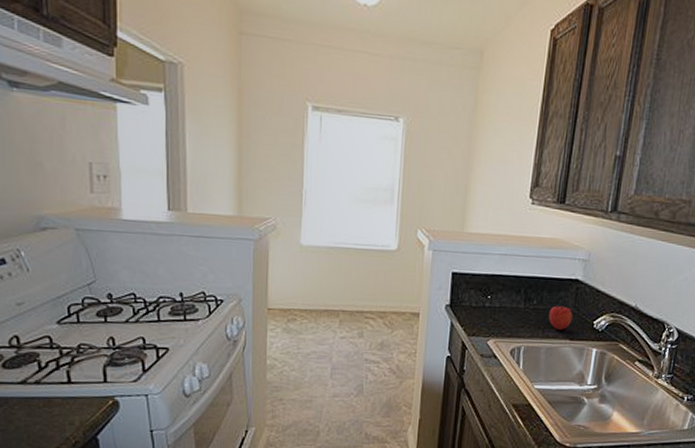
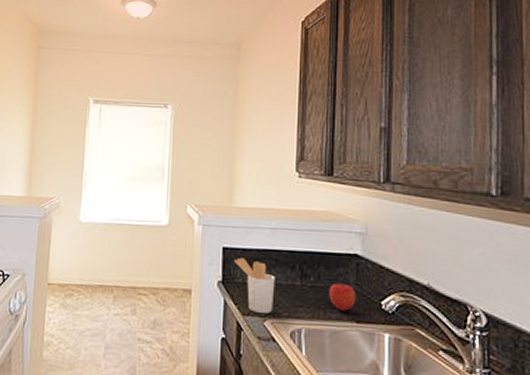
utensil holder: none [463,282,501,334] -> present [235,257,275,314]

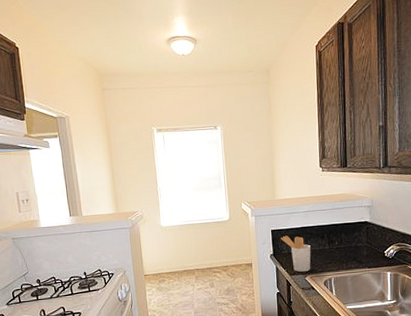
fruit: present [329,283,357,311] -> none [349,243,368,262]

